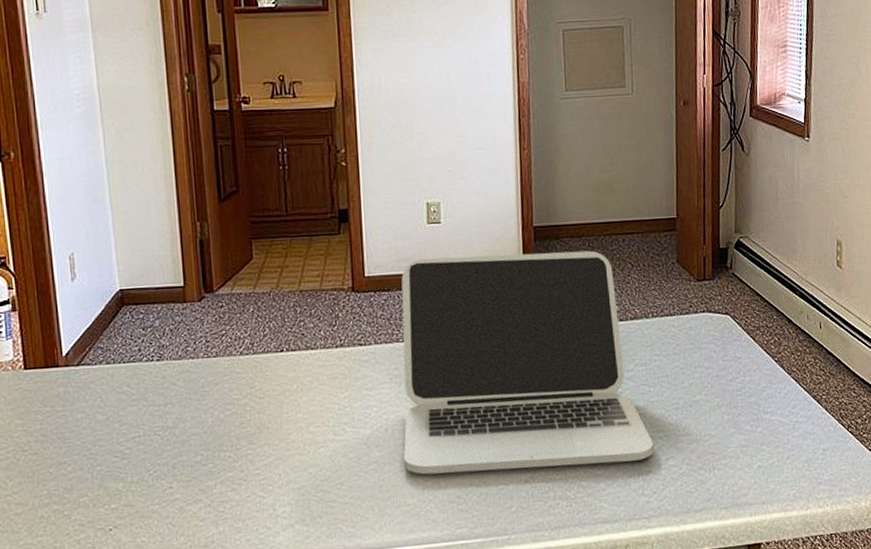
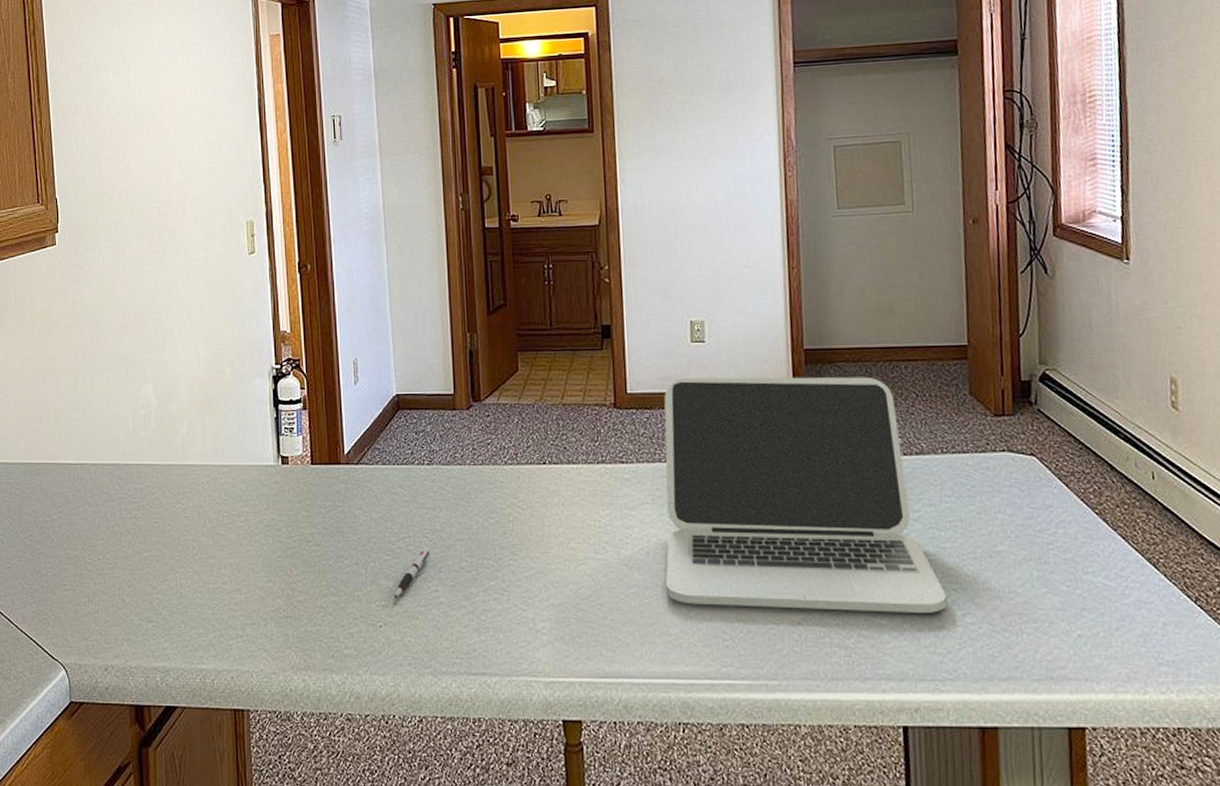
pen: none [124,444,163,501] -> present [394,547,430,599]

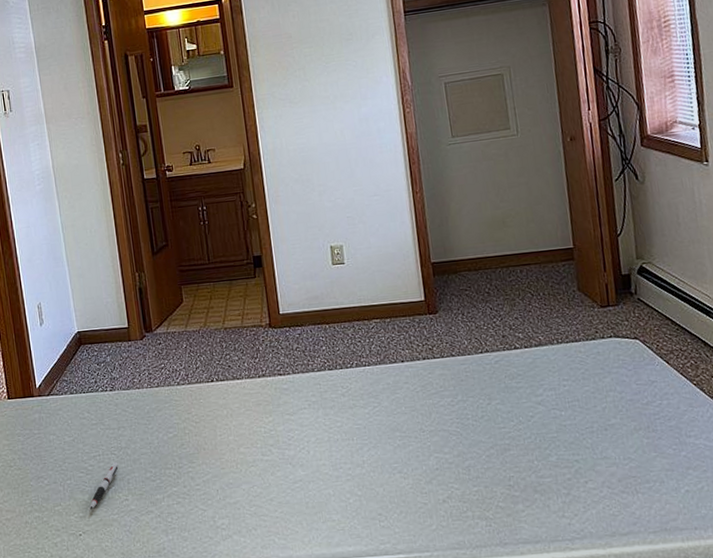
laptop: present [664,376,947,613] -> none [312,282,571,493]

